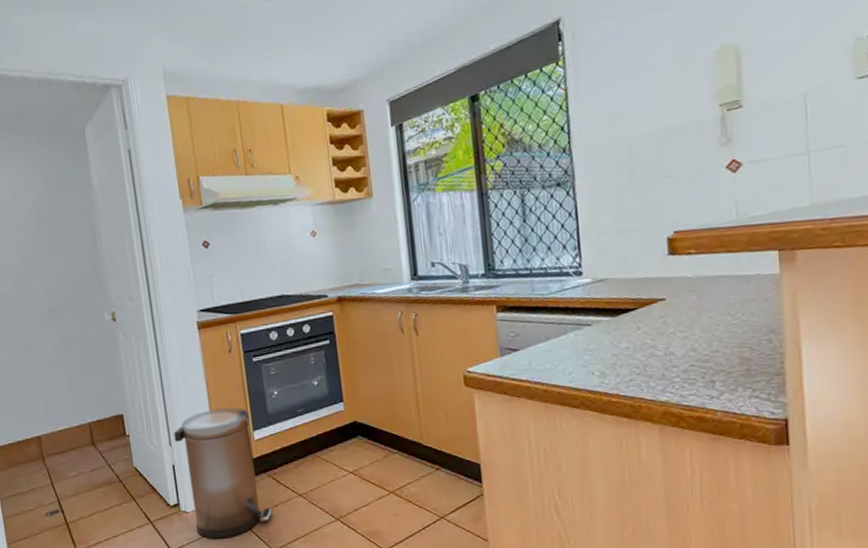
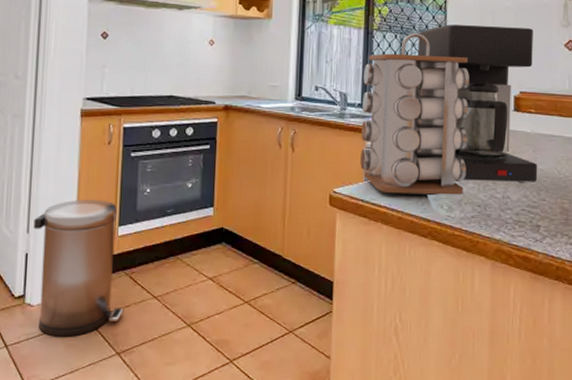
spice rack: none [483,184,618,366] -> present [360,33,470,196]
coffee maker: none [541,154,707,342] -> present [417,24,538,182]

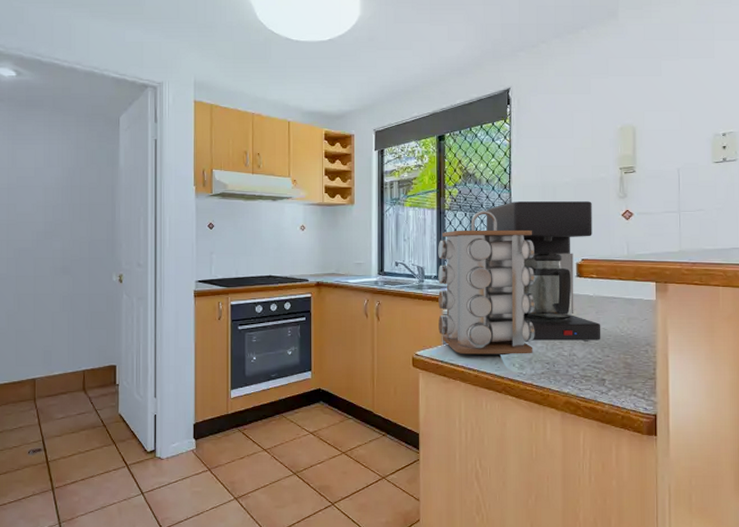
pedal bin: present [33,199,124,337] -> none [160,367,239,485]

